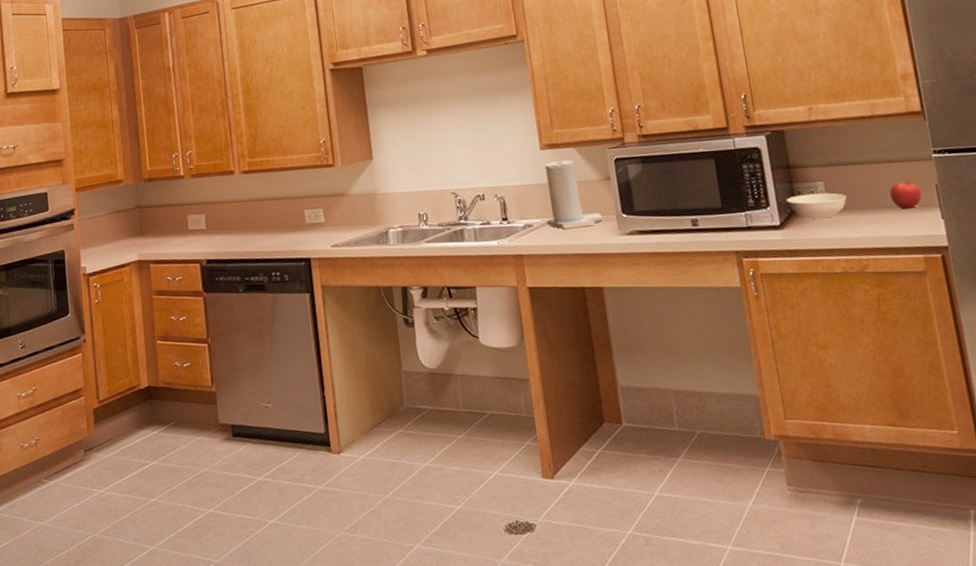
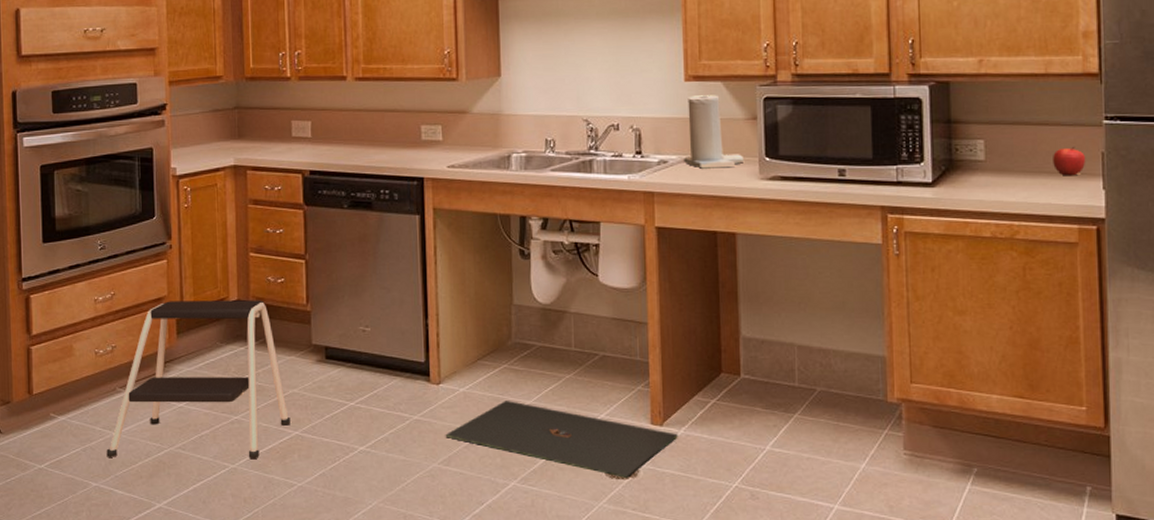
step stool: none [35,385,204,547] -> present [106,300,290,458]
floor mat: none [349,464,570,534] -> present [445,401,678,479]
bowl: present [786,192,847,220] -> none [942,151,1007,180]

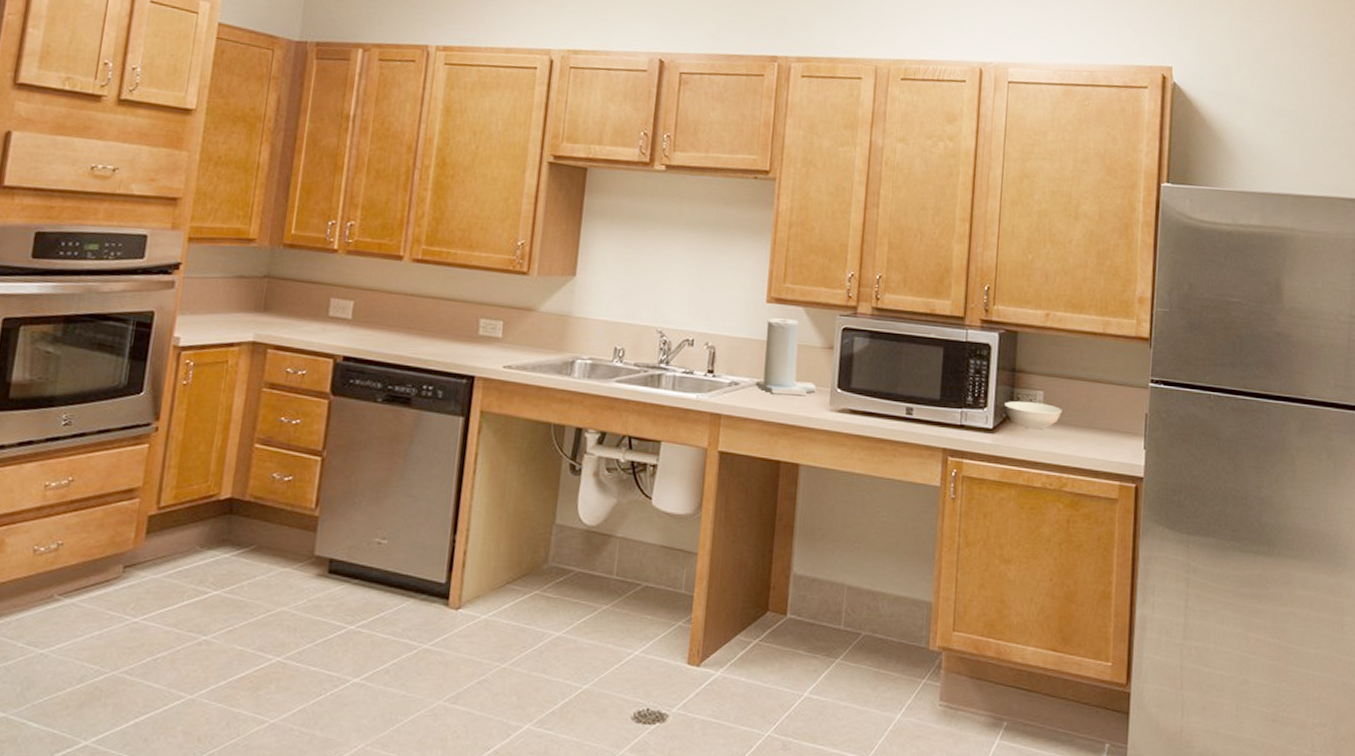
step stool: present [106,300,290,458] -> none [25,493,273,688]
floor mat: present [445,401,678,479] -> none [456,631,715,725]
bowl: none [942,151,1007,180] -> present [1004,401,1062,430]
fruit: present [1053,146,1086,176] -> none [1102,405,1132,434]

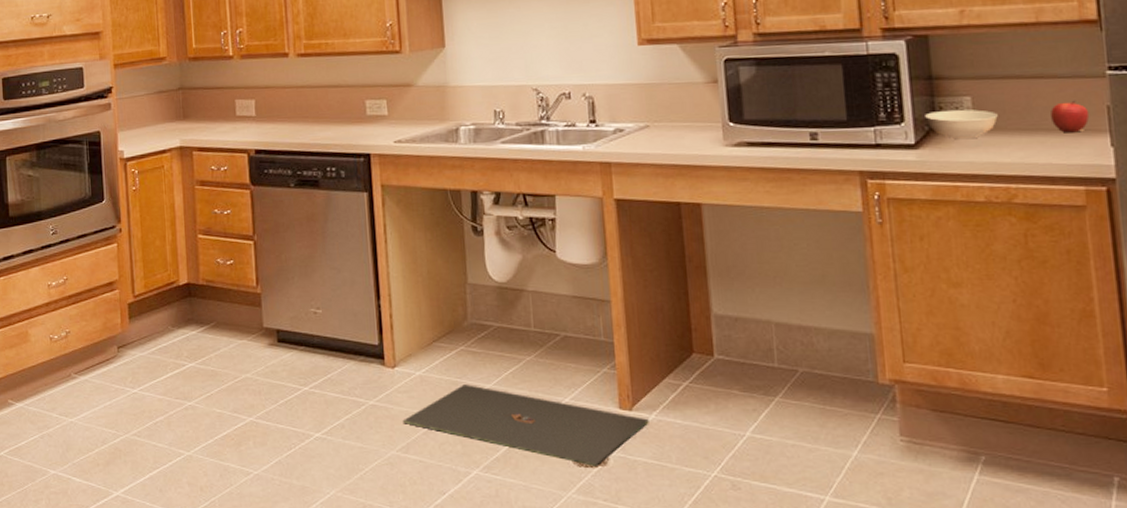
floor mat: none [456,631,715,725] -> present [402,385,649,468]
paper towel: present [756,318,817,397] -> none [641,58,707,136]
fruit: none [1102,405,1132,434] -> present [1051,100,1090,133]

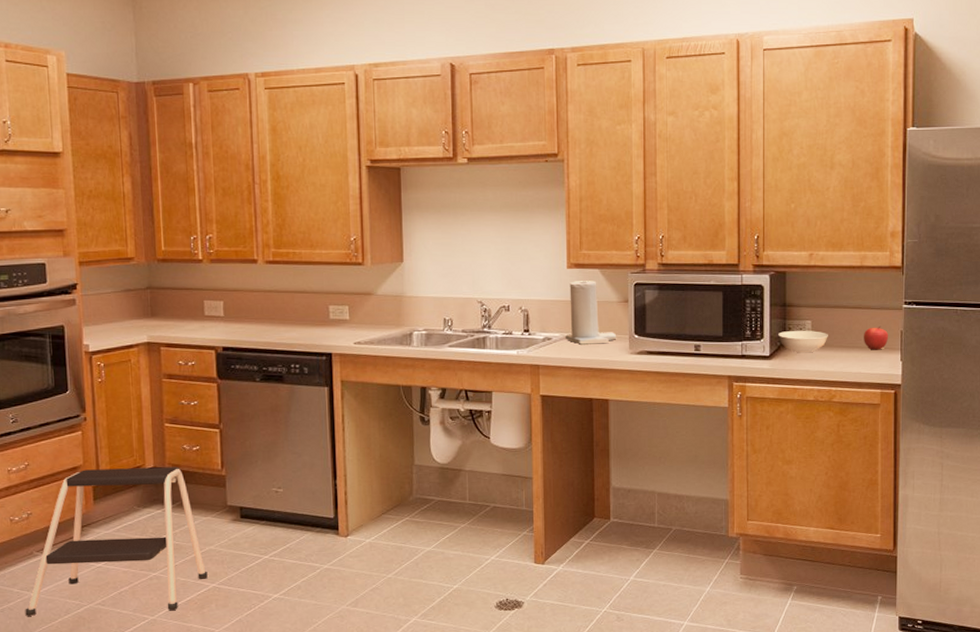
step stool: none [63,283,244,445] -> present [25,467,208,616]
floor mat: present [402,385,649,468] -> none [353,548,557,610]
paper towel: none [641,58,707,136] -> present [566,281,617,345]

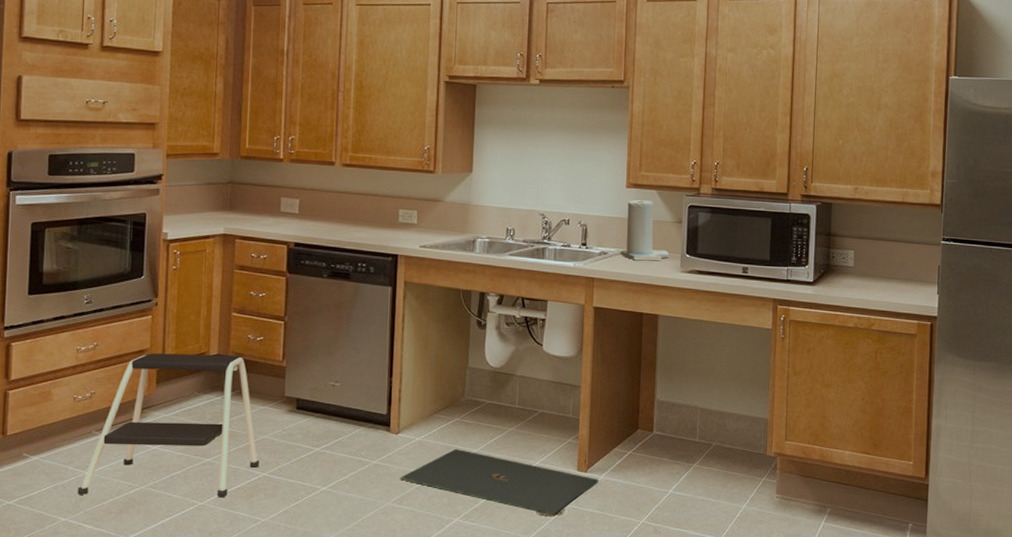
floor mat: none [353,548,557,610] -> present [400,449,599,516]
bowl: present [778,330,828,353] -> none [822,259,870,282]
fruit: present [864,326,889,350] -> none [903,259,927,283]

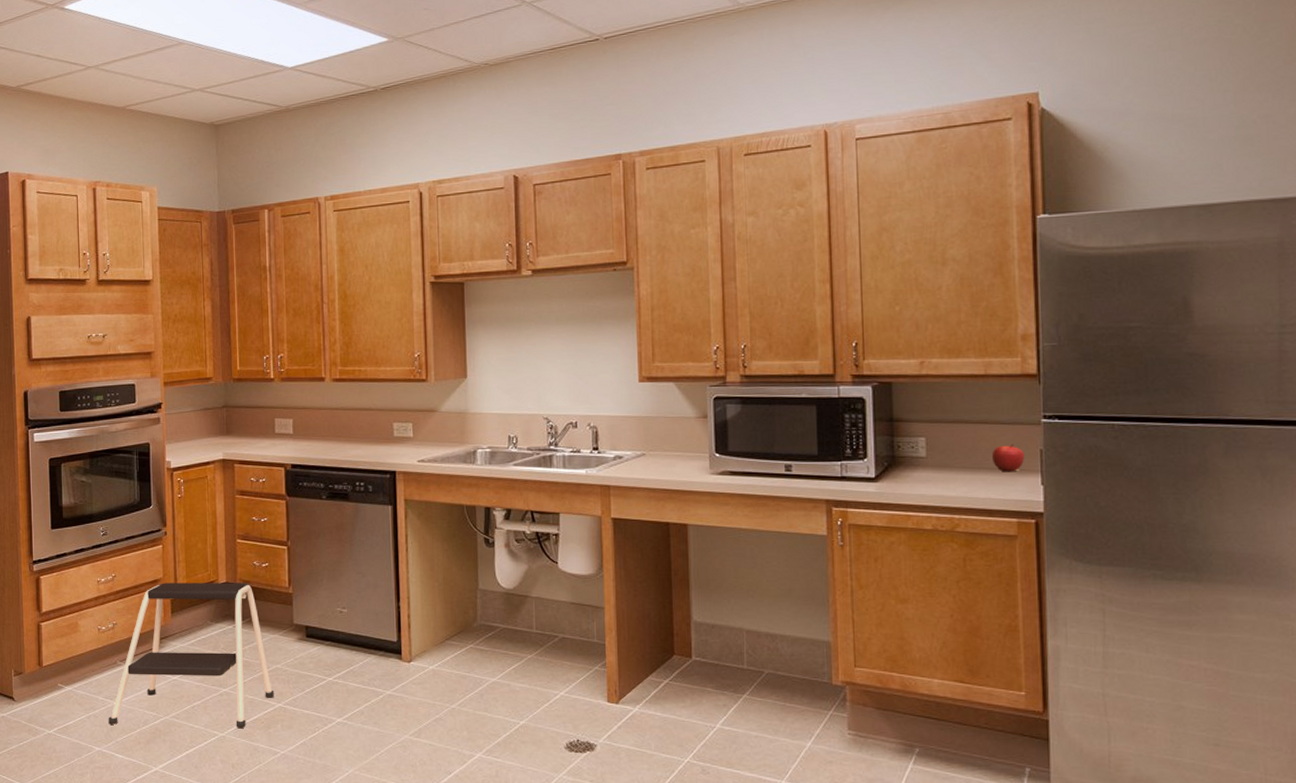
floor mat: present [400,449,599,516] -> none [416,678,633,753]
paper towel: present [621,200,670,261] -> none [638,395,696,464]
fruit: none [903,259,927,283] -> present [992,443,1025,472]

